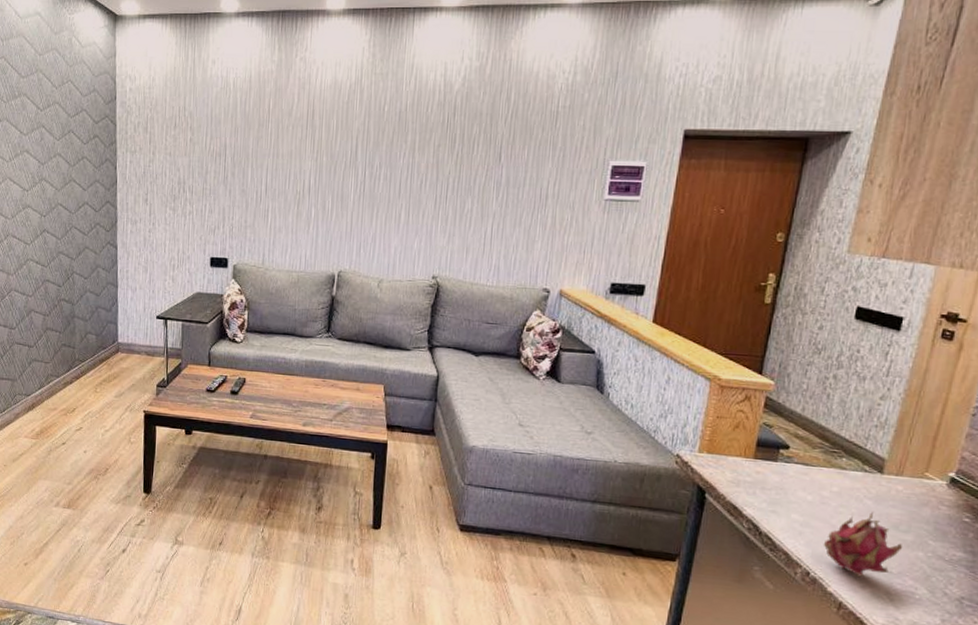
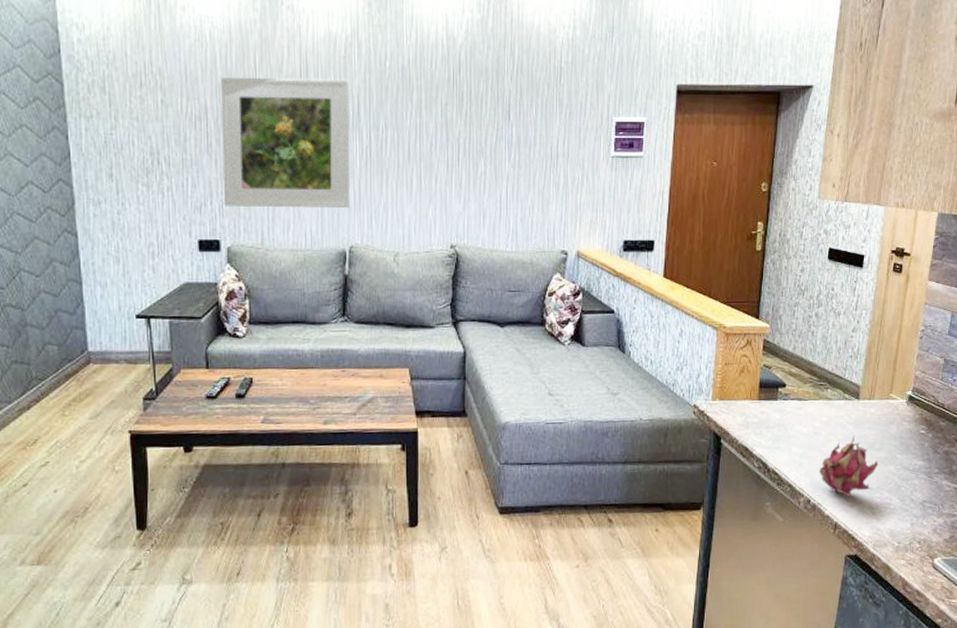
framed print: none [234,120,351,236] -> present [220,78,350,208]

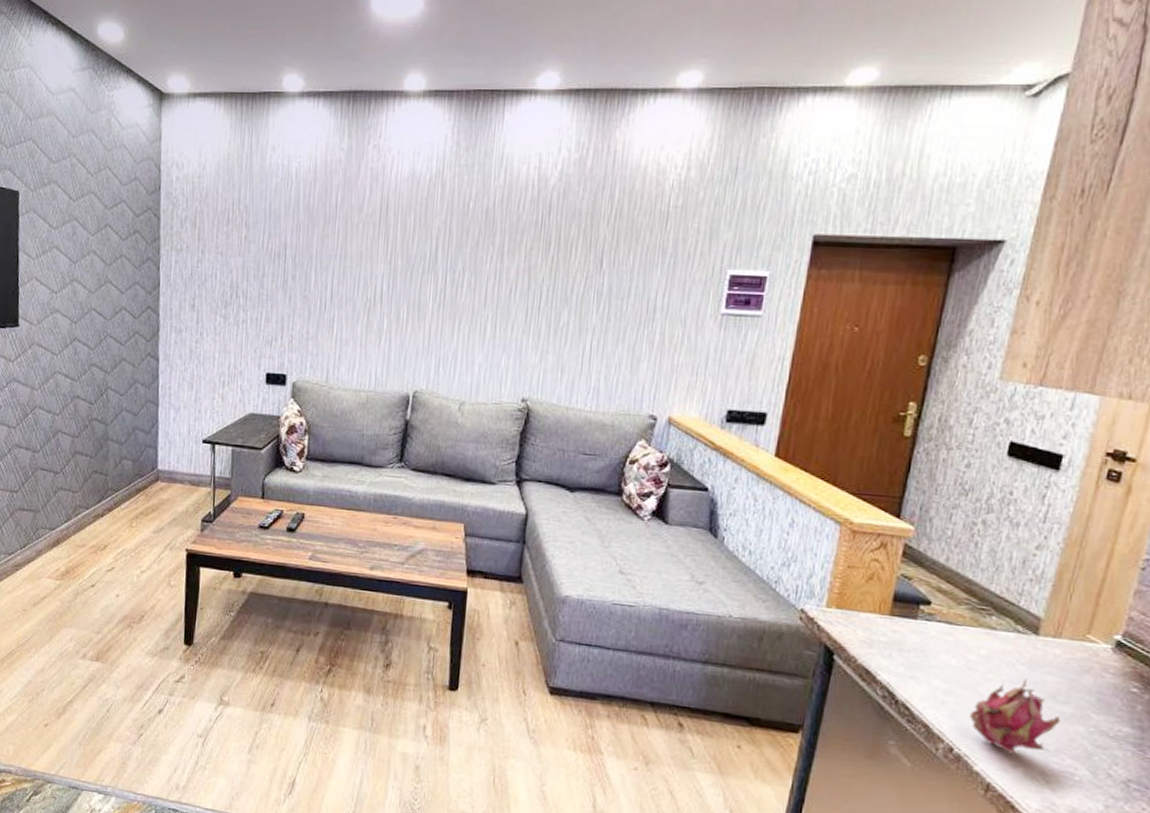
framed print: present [220,78,350,208] -> none [294,216,430,351]

